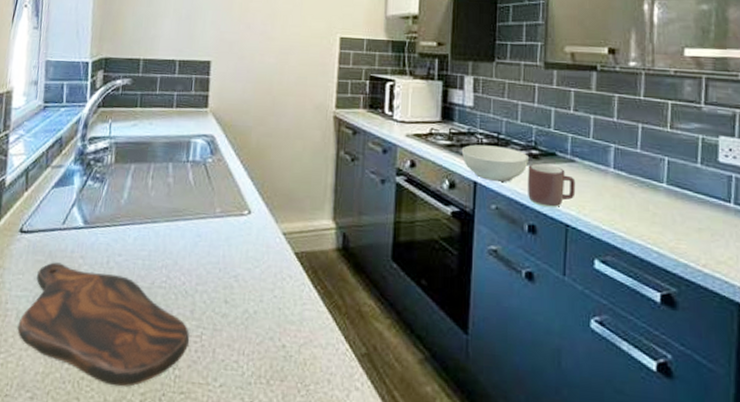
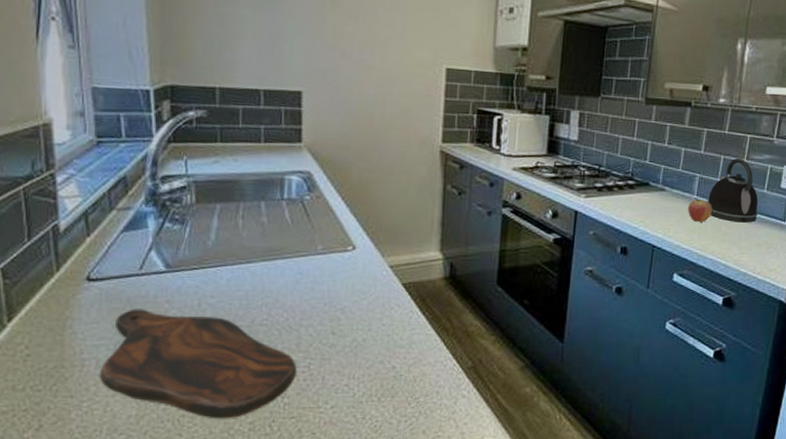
bowl: present [461,144,530,183] -> none [564,176,626,211]
mug: present [527,163,576,209] -> none [621,192,664,232]
fruit: none [605,170,634,200] -> present [688,197,712,222]
kettle: none [628,126,694,203] -> present [708,157,759,223]

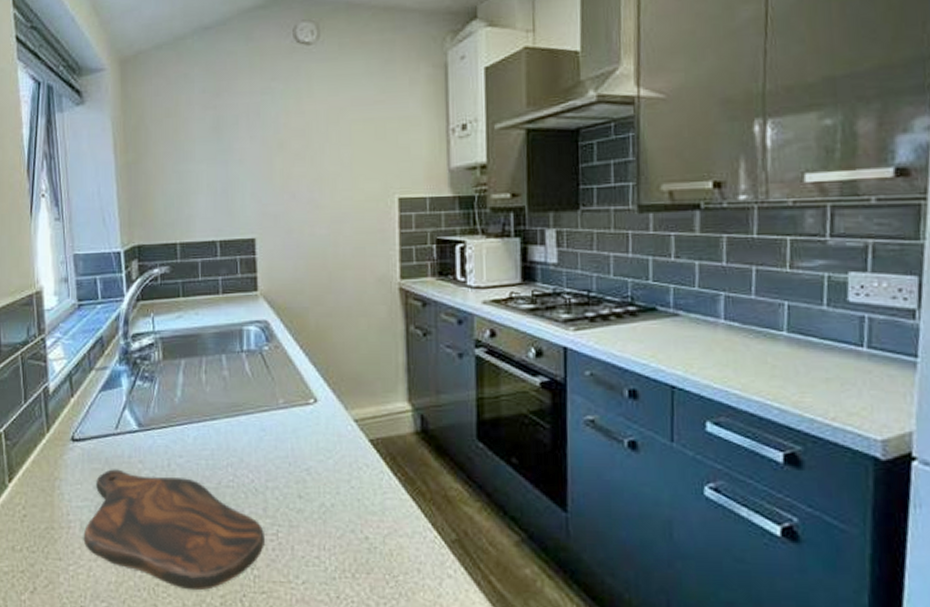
fruit: present [688,197,712,222] -> none [714,321,750,353]
kettle: present [708,157,759,223] -> none [741,267,820,351]

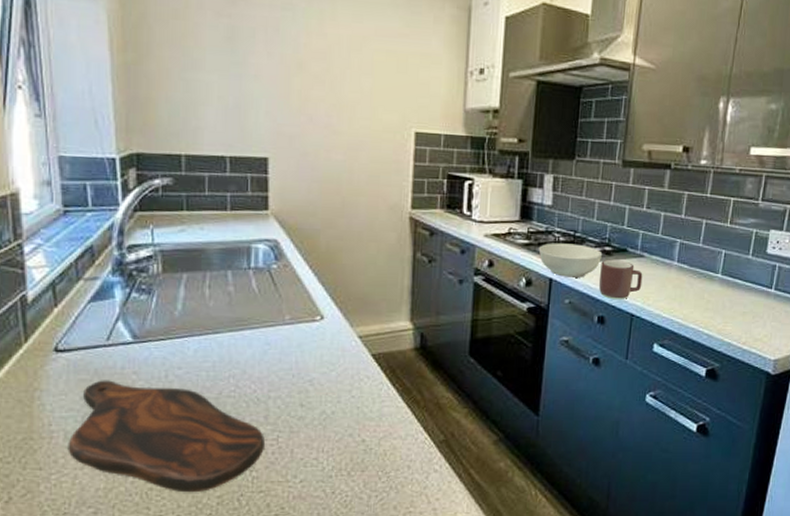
bowl: none [547,305,626,346] -> present [538,243,603,279]
mug: none [624,320,681,370] -> present [598,259,643,300]

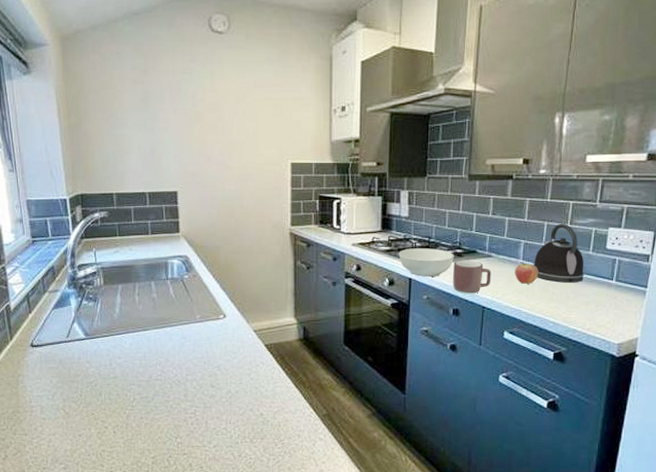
cutting board: present [68,380,265,493] -> none [43,368,185,454]
fruit: none [668,263,694,290] -> present [515,261,538,284]
kettle: none [689,222,743,290] -> present [534,223,585,283]

